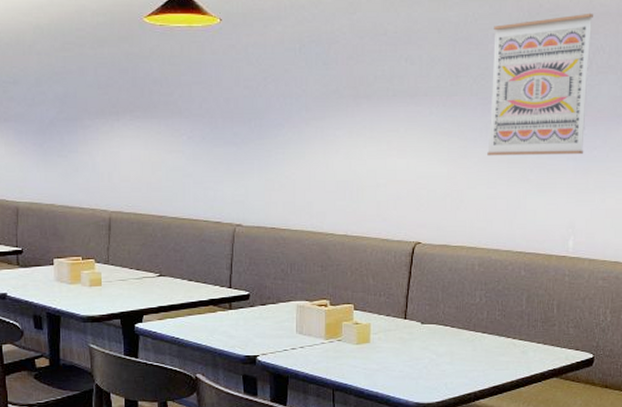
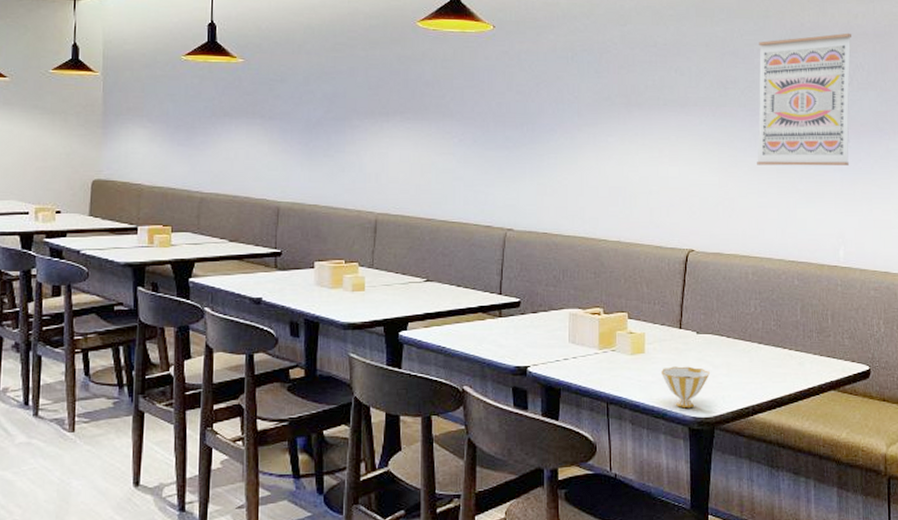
teacup: none [385,355,433,395] -> present [660,366,710,409]

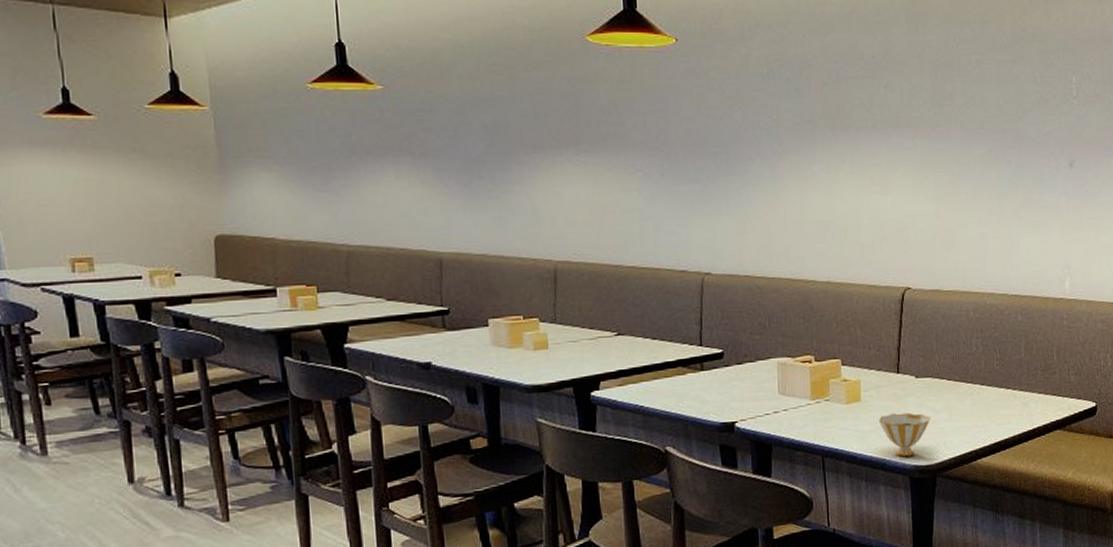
wall art: present [757,33,851,166] -> none [976,38,1078,192]

